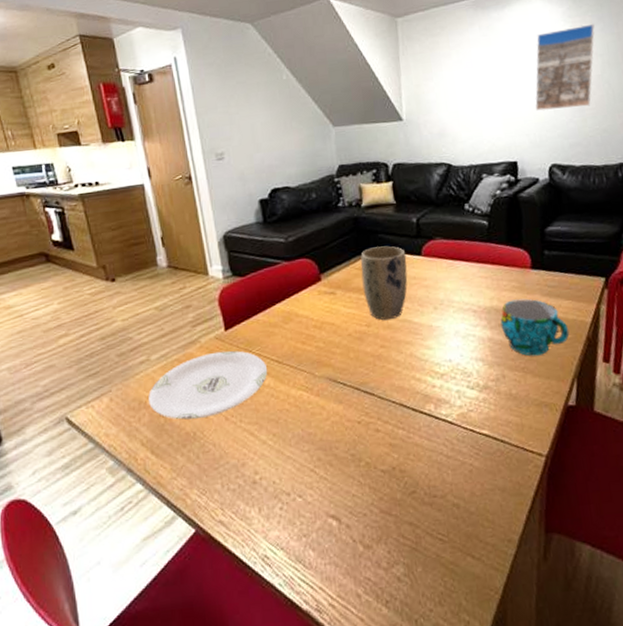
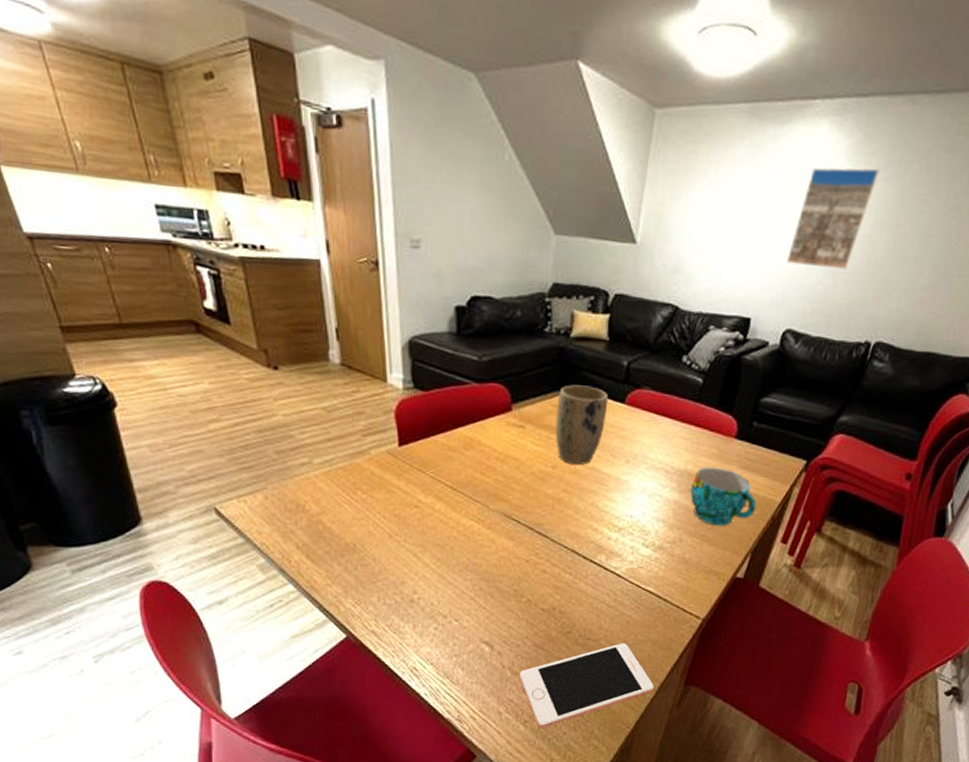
plate: present [148,350,268,420] -> none [308,467,440,532]
cell phone: none [372,495,514,609] -> present [519,643,654,729]

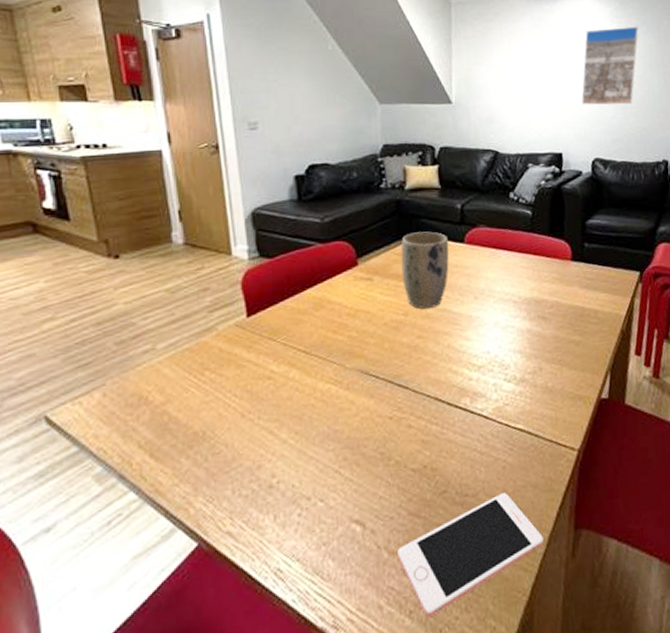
cup: present [690,467,757,526] -> none [540,290,605,349]

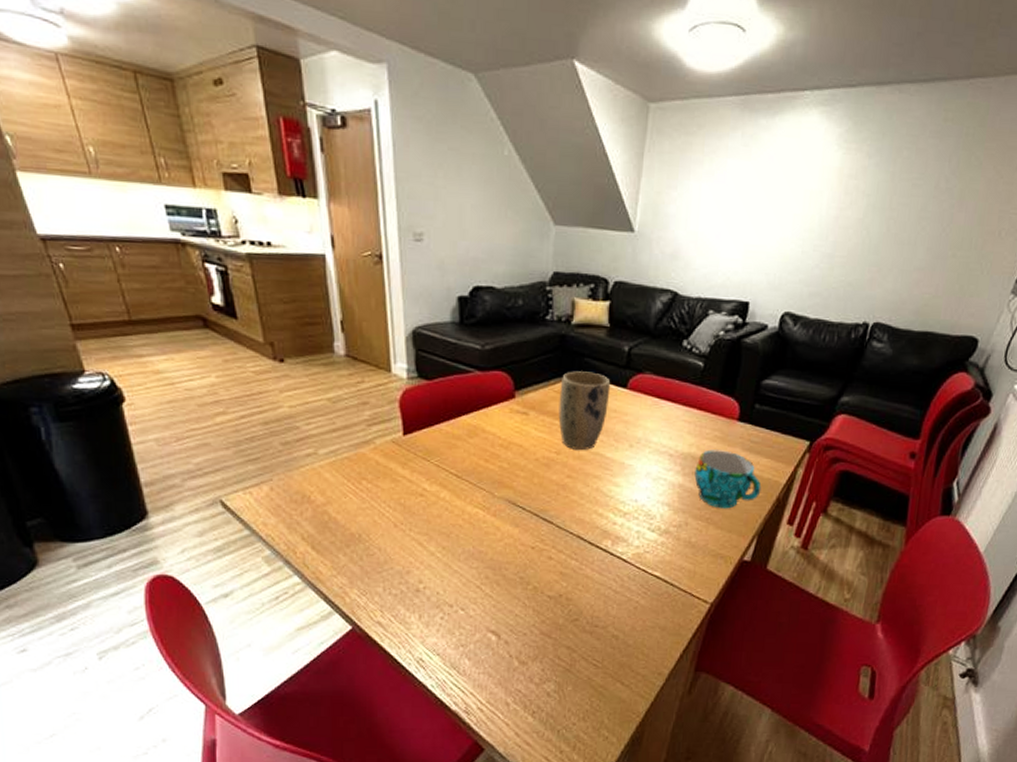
cell phone: present [397,492,544,619] -> none [527,630,663,720]
cup: none [540,290,605,349] -> present [694,449,762,509]
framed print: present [582,26,639,106] -> none [783,155,870,253]

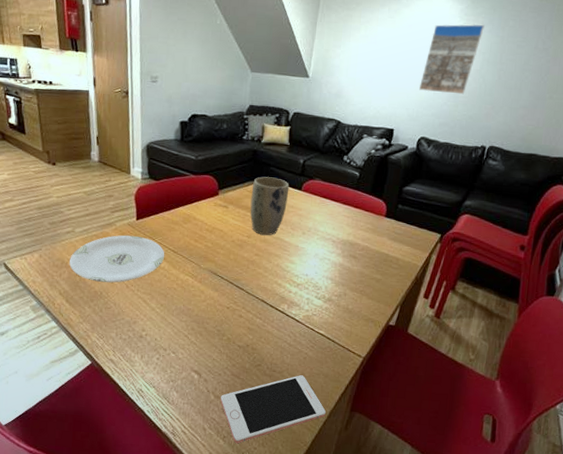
plate: none [313,456,445,521] -> present [69,235,165,283]
cell phone: none [527,630,663,720] -> present [220,375,326,444]
cup: present [694,449,762,509] -> none [351,238,403,284]
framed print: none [783,155,870,253] -> present [419,24,485,95]

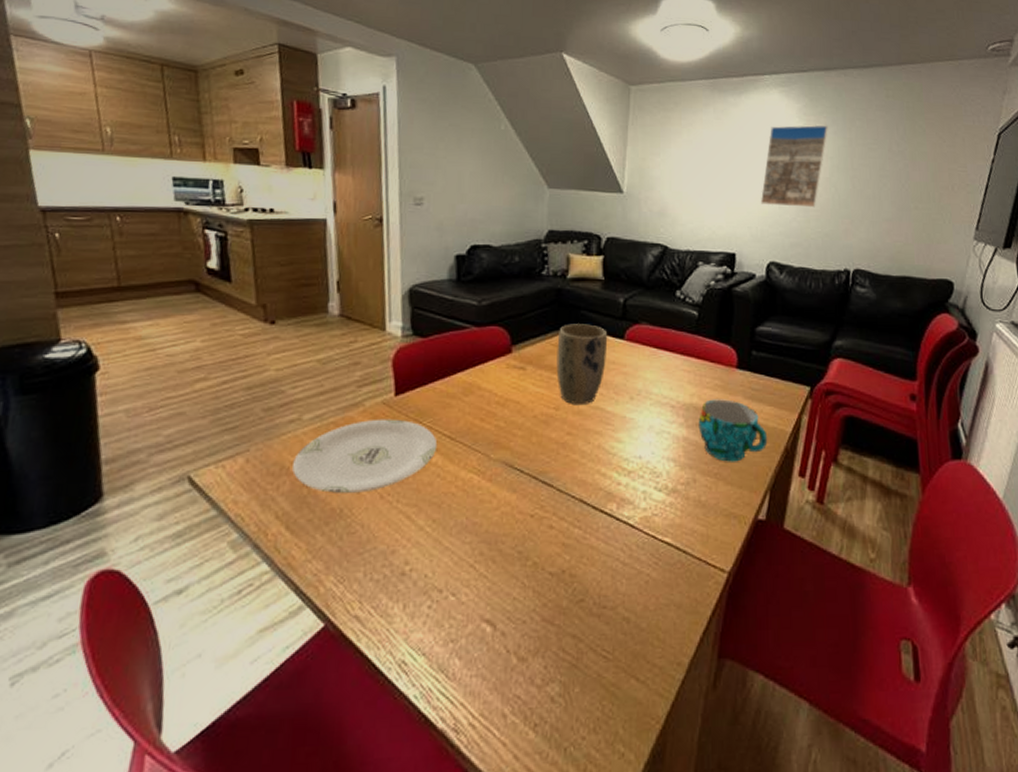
cell phone: present [220,375,326,444] -> none [527,609,683,735]
cup: none [351,238,403,284] -> present [698,399,768,462]

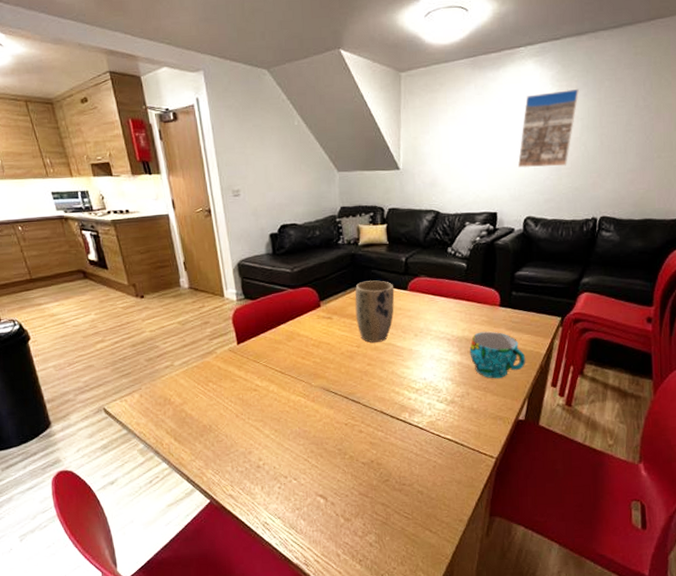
plate: present [292,419,438,493] -> none [172,361,273,415]

